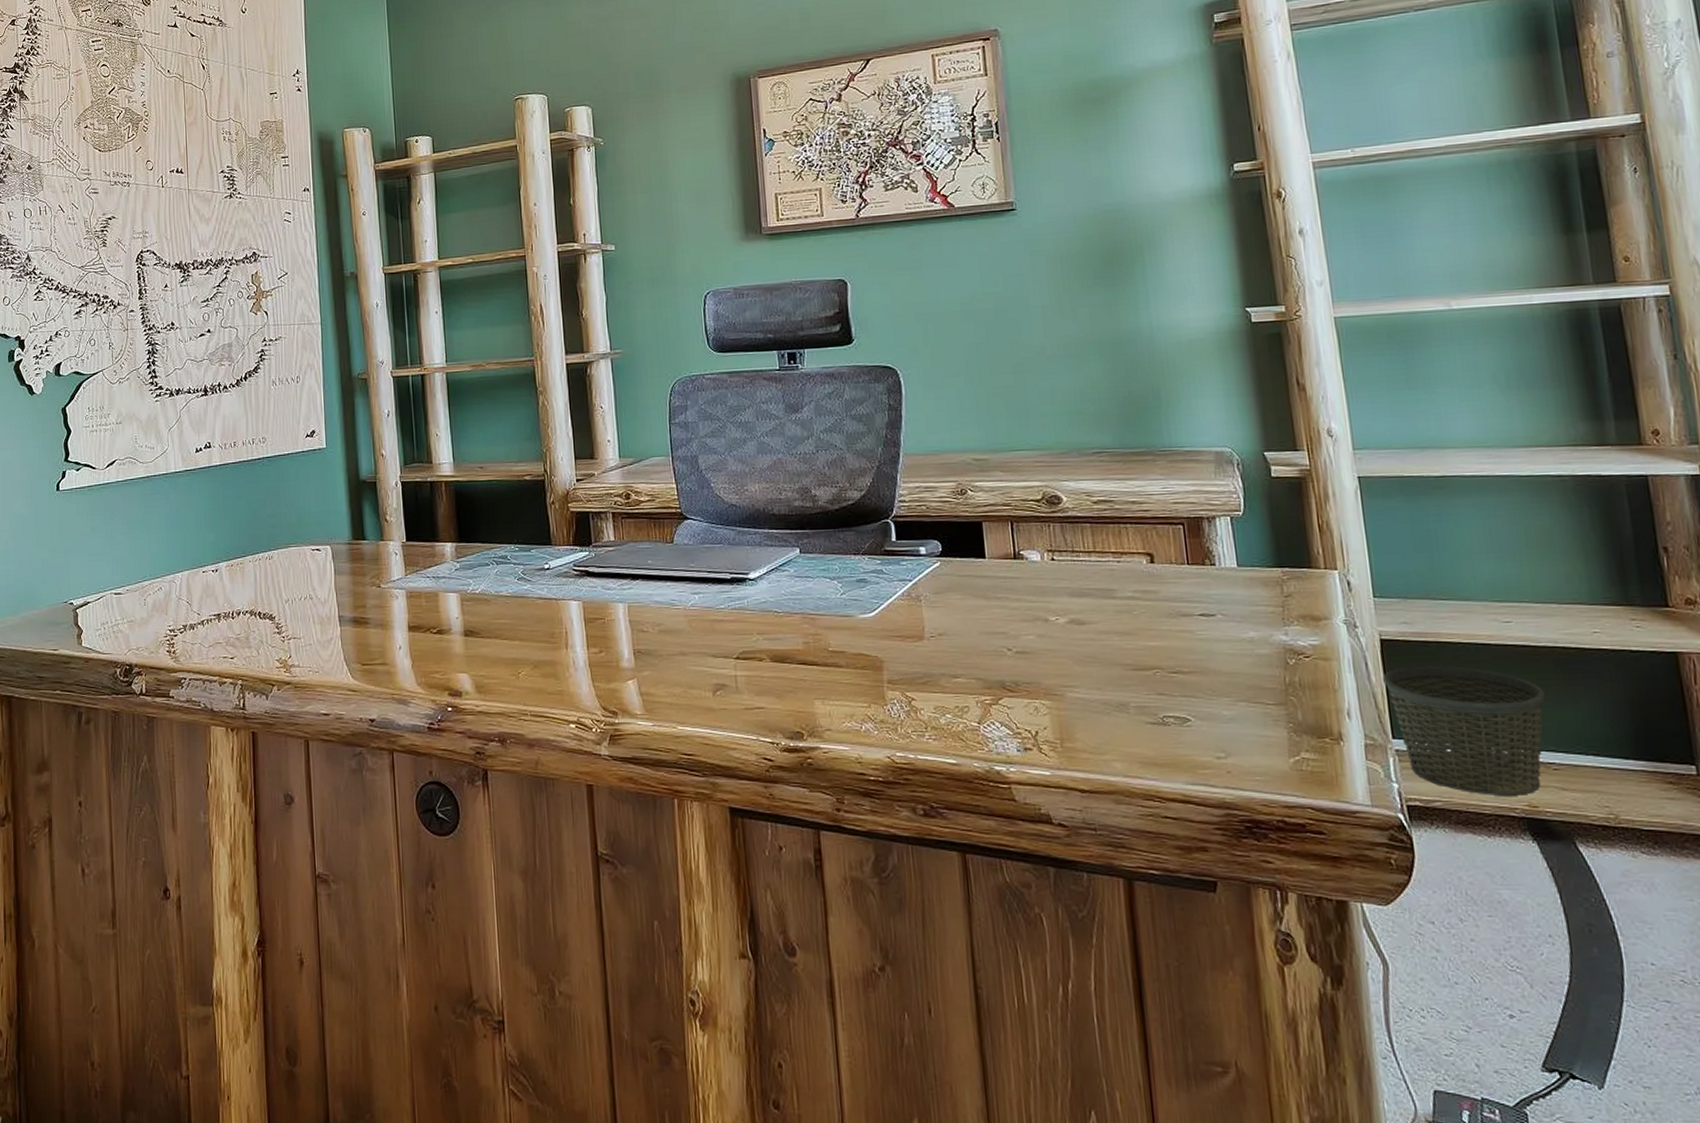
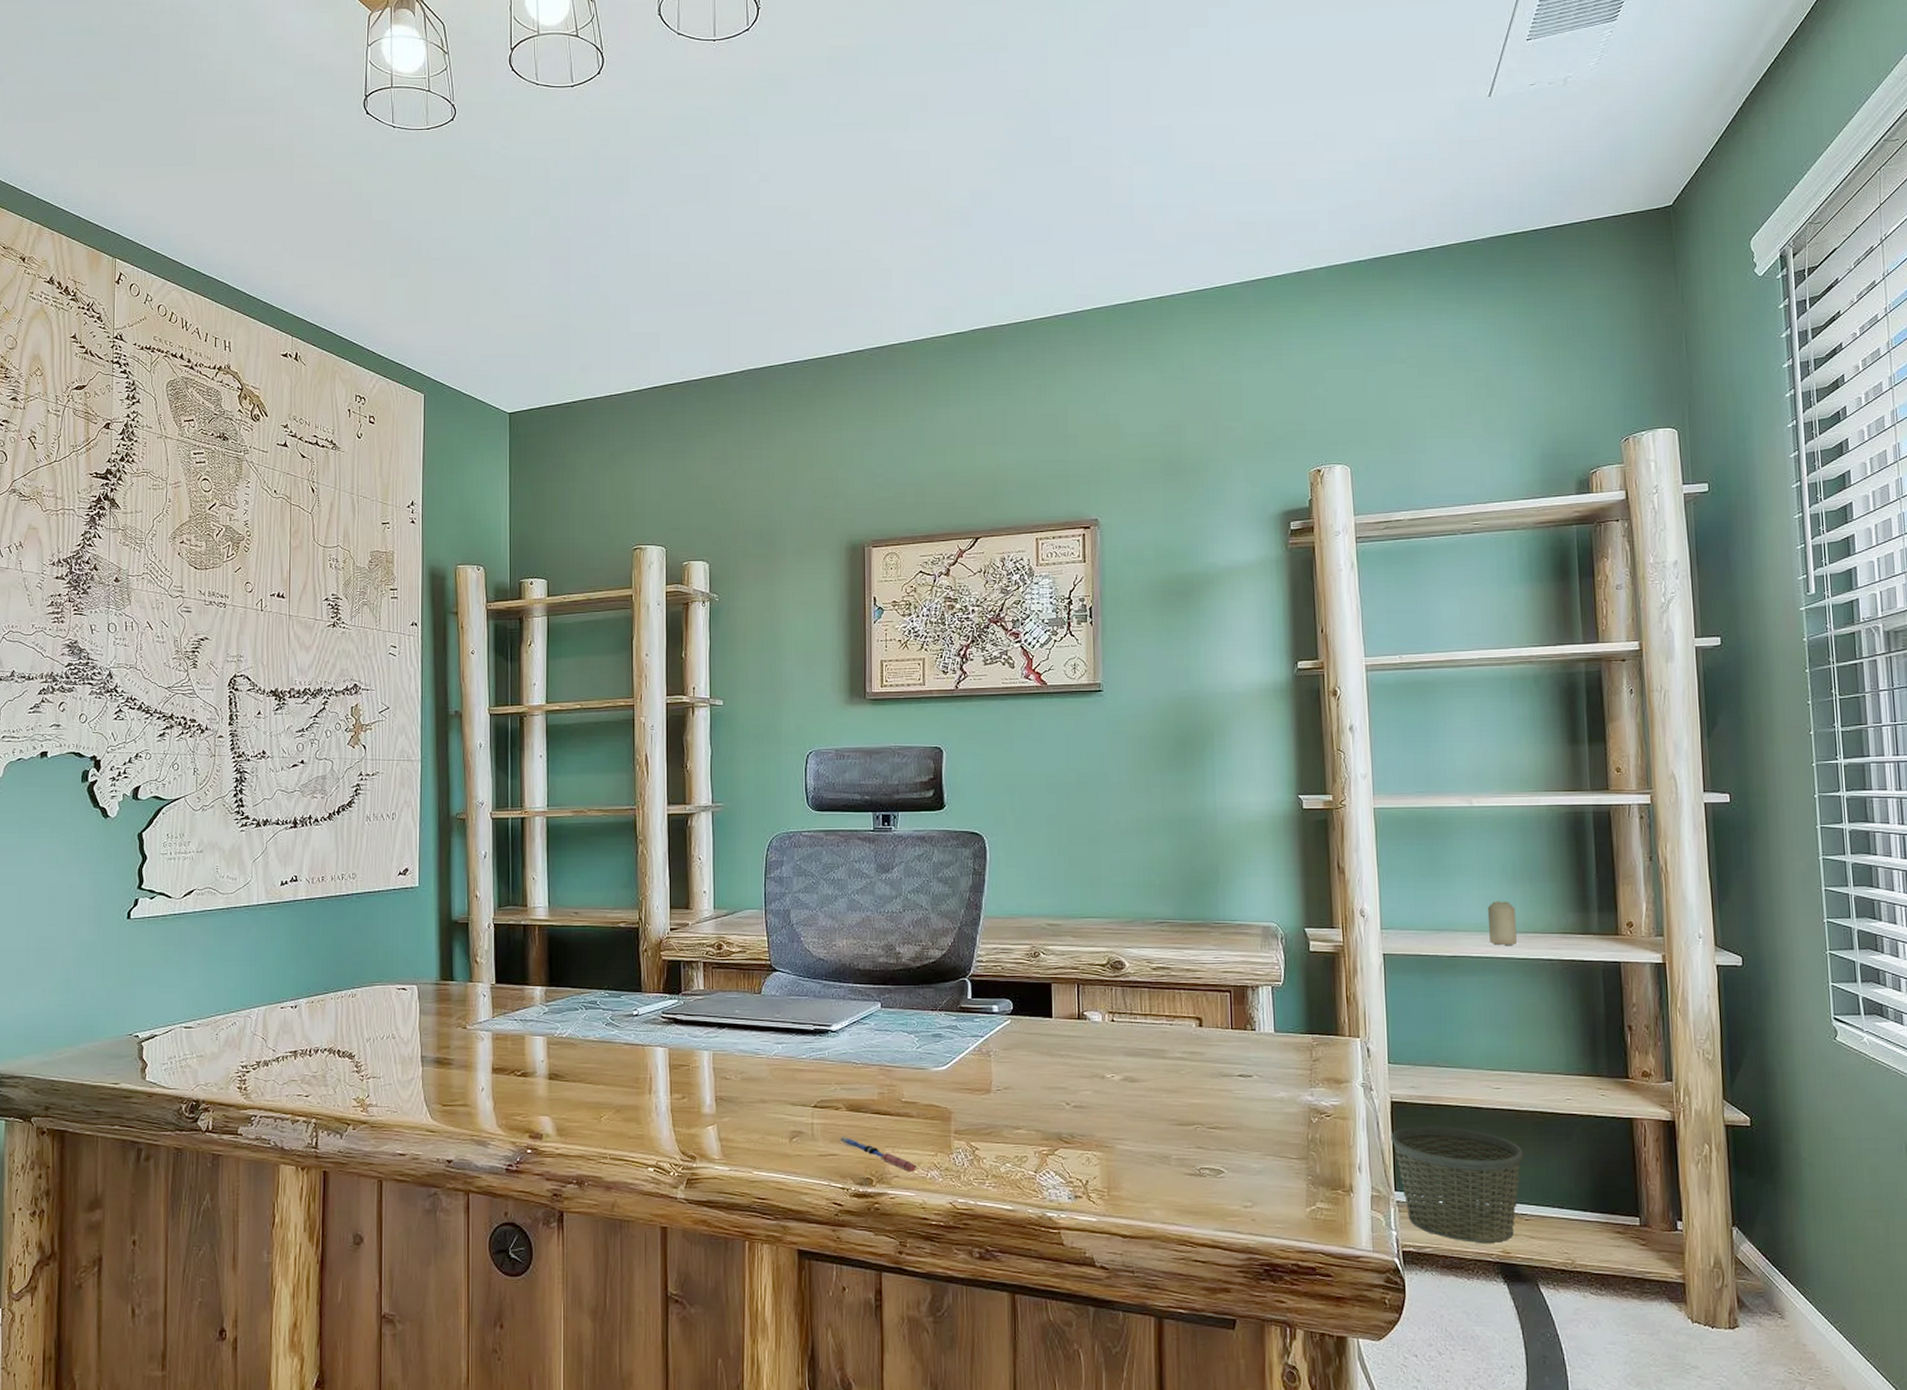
pen: none [764,689,851,725] -> present [838,1137,918,1172]
candle: none [1478,412,1518,462] -> present [1487,901,1517,945]

